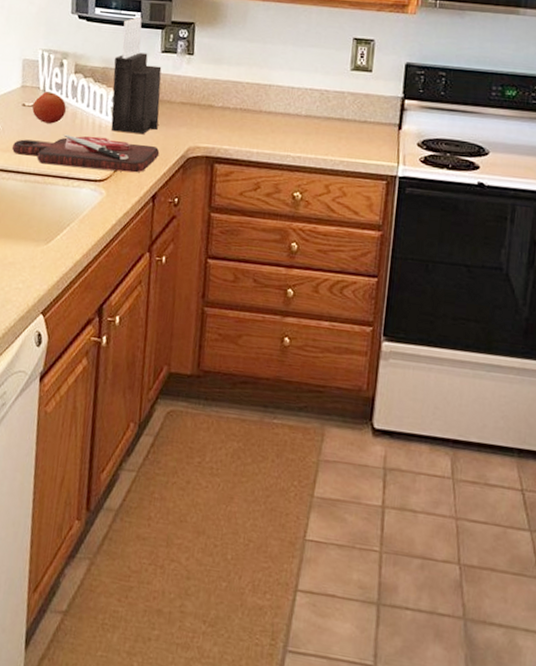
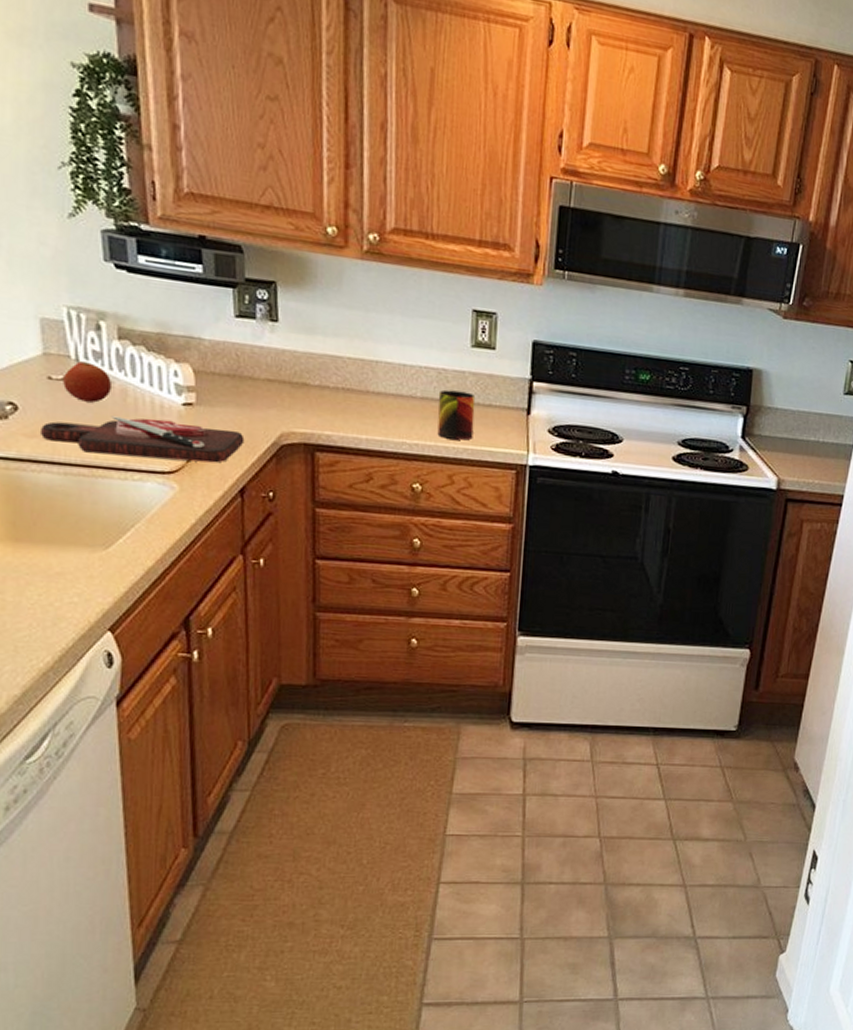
knife block: present [111,17,162,134] -> none [171,271,240,416]
mug: none [318,108,353,153] -> present [437,389,476,441]

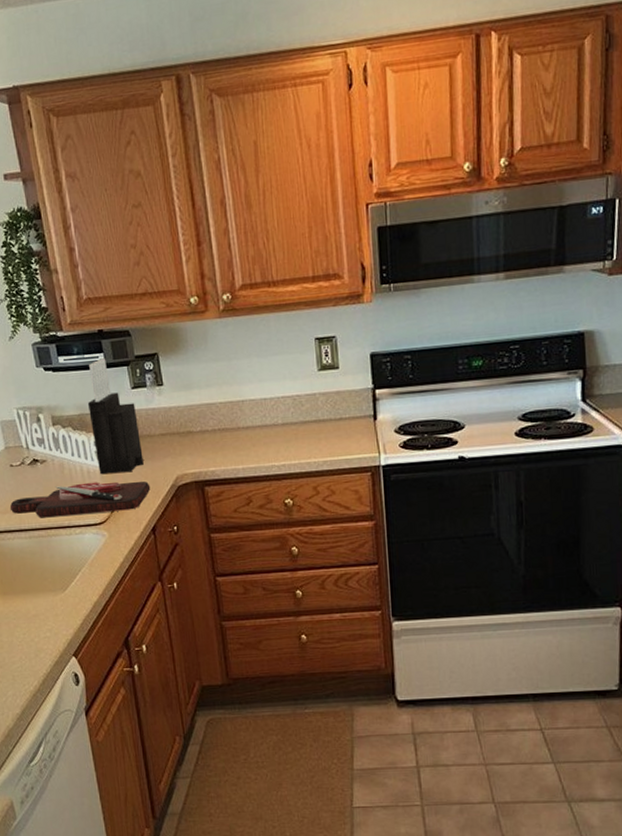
fruit: present [63,361,113,403] -> none [20,448,54,479]
knife block: none [171,271,240,416] -> present [87,358,144,475]
mug: present [437,389,476,441] -> none [296,411,330,455]

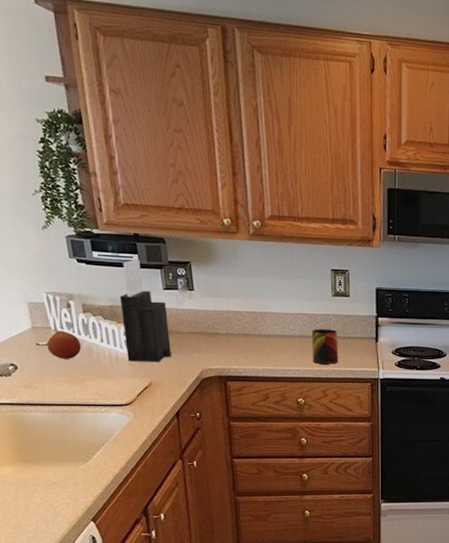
cutting board: present [9,481,151,518] -> none [33,367,177,396]
fruit: none [20,448,54,479] -> present [47,331,82,359]
mug: none [296,411,330,455] -> present [311,329,338,364]

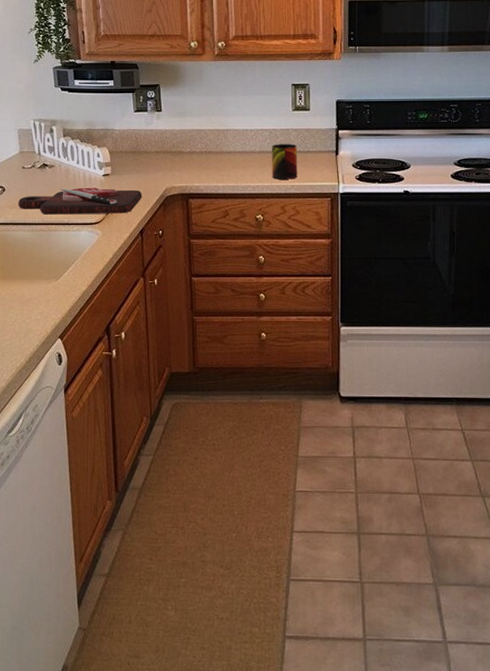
cutting board: none [33,367,177,396] -> present [17,187,142,215]
fruit: present [47,331,82,359] -> none [31,154,60,181]
knife block: present [119,259,171,362] -> none [95,85,139,182]

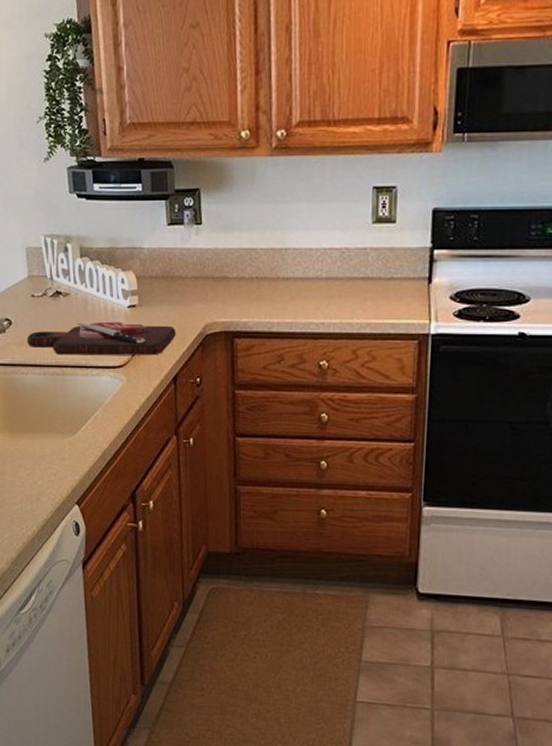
mug: present [271,144,298,179] -> none [342,268,378,315]

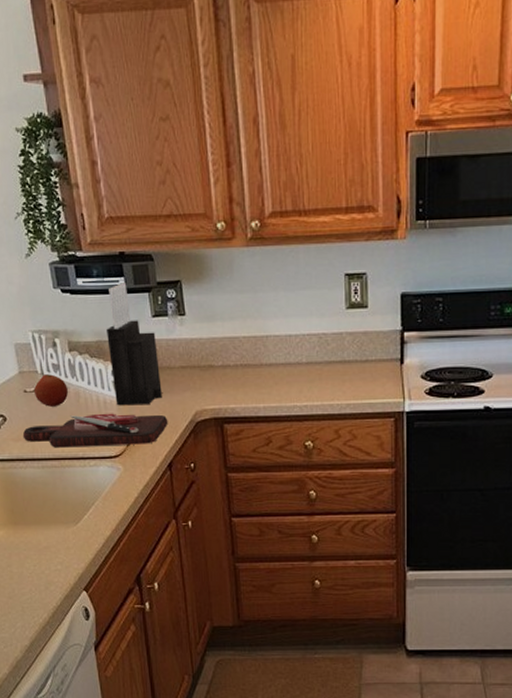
fruit: none [42,279,77,313] -> present [34,374,69,407]
knife block: none [119,189,172,315] -> present [106,283,162,406]

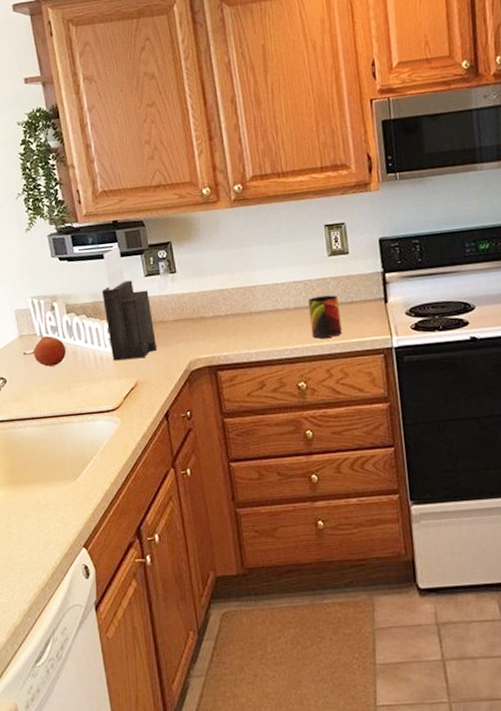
cutting board: present [22,413,168,448] -> none [22,366,164,406]
mug: none [321,351,354,397] -> present [307,295,342,339]

